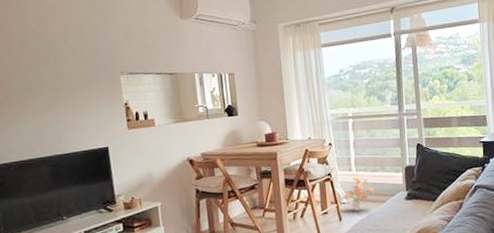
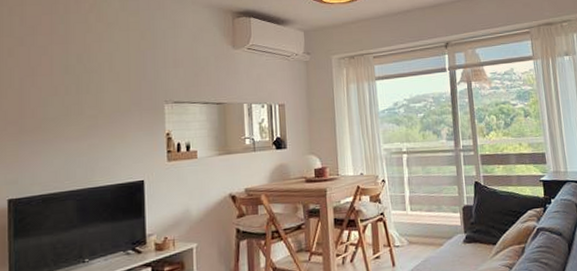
potted plant: present [338,172,374,211] -> none [391,211,430,256]

